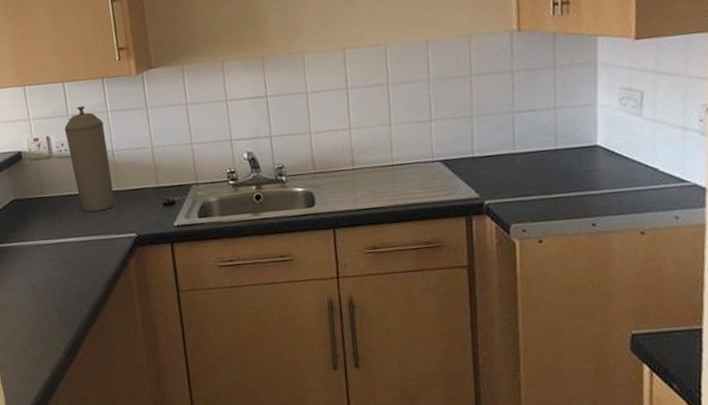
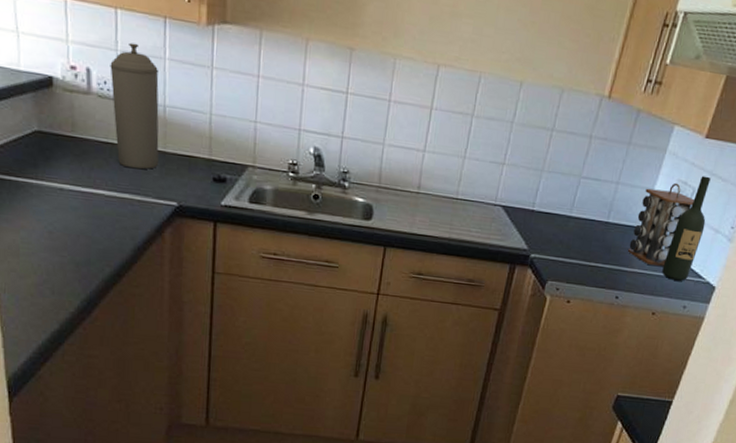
spice rack: none [587,91,647,182] -> present [627,183,695,266]
wine bottle: none [634,76,670,192] -> present [662,176,711,281]

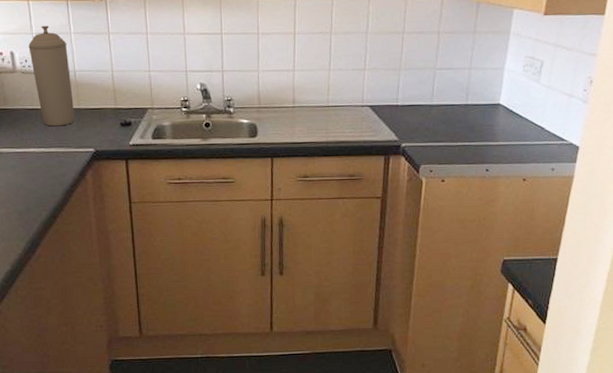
spice rack: present [627,183,695,266] -> none [489,59,544,136]
wine bottle: present [662,176,711,281] -> none [525,48,559,147]

